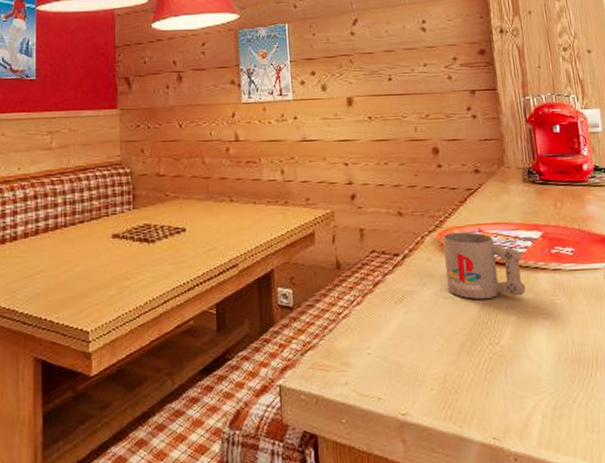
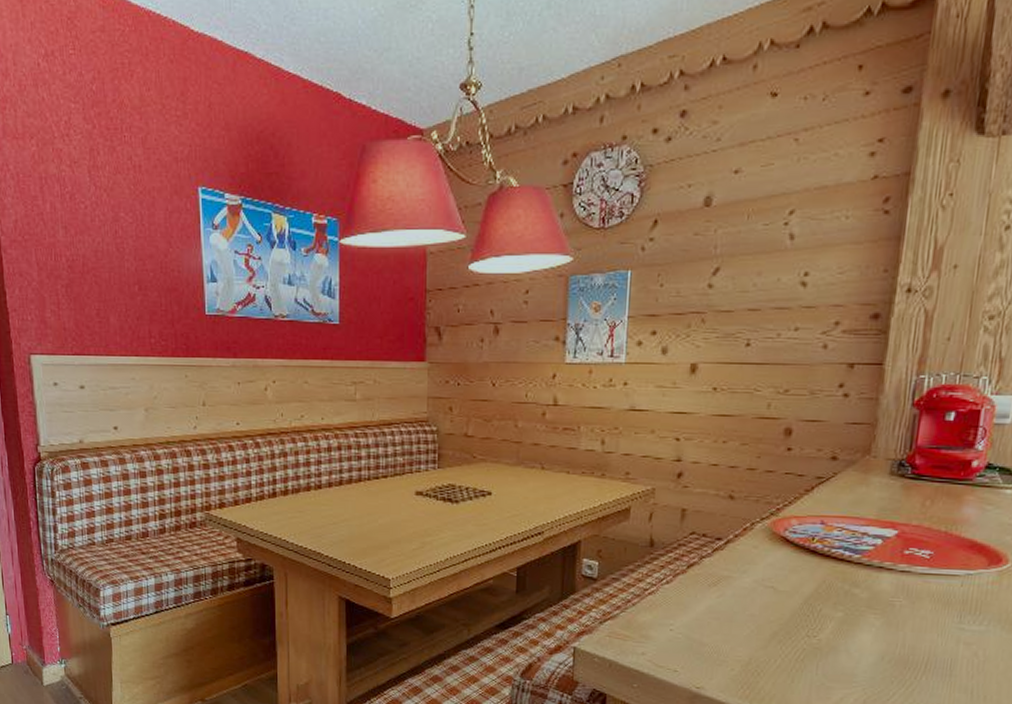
mug: present [443,231,526,300] -> none [771,522,867,594]

